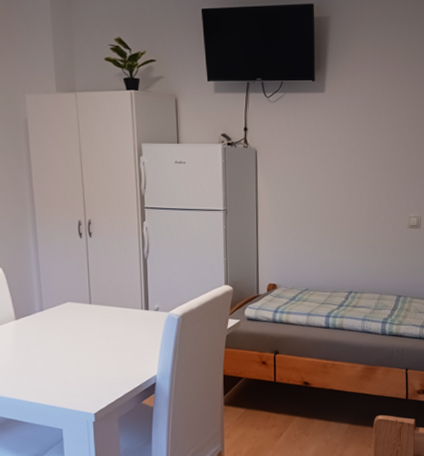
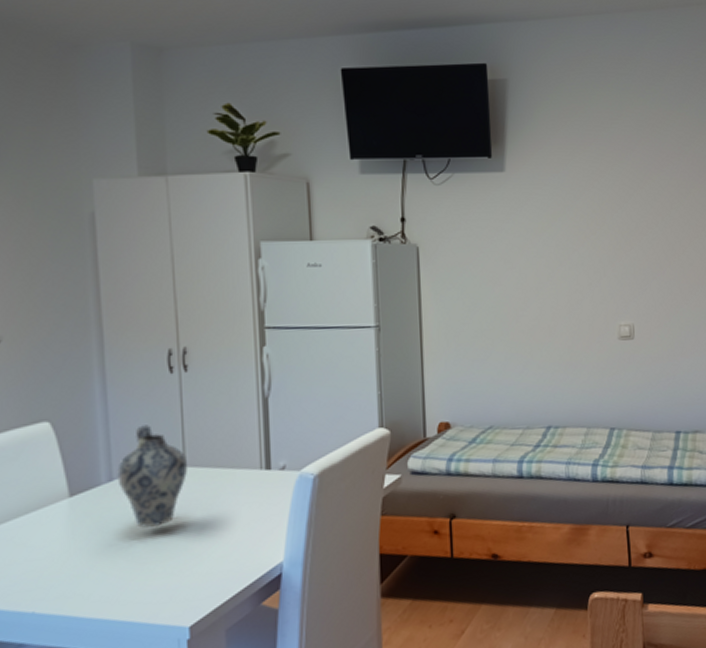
ceramic jug: none [46,273,93,344] -> present [117,425,188,528]

